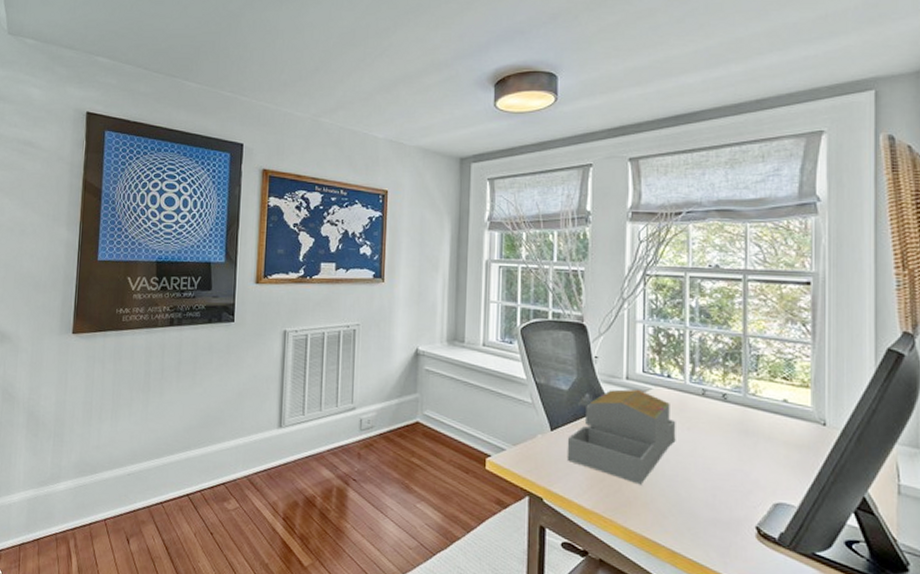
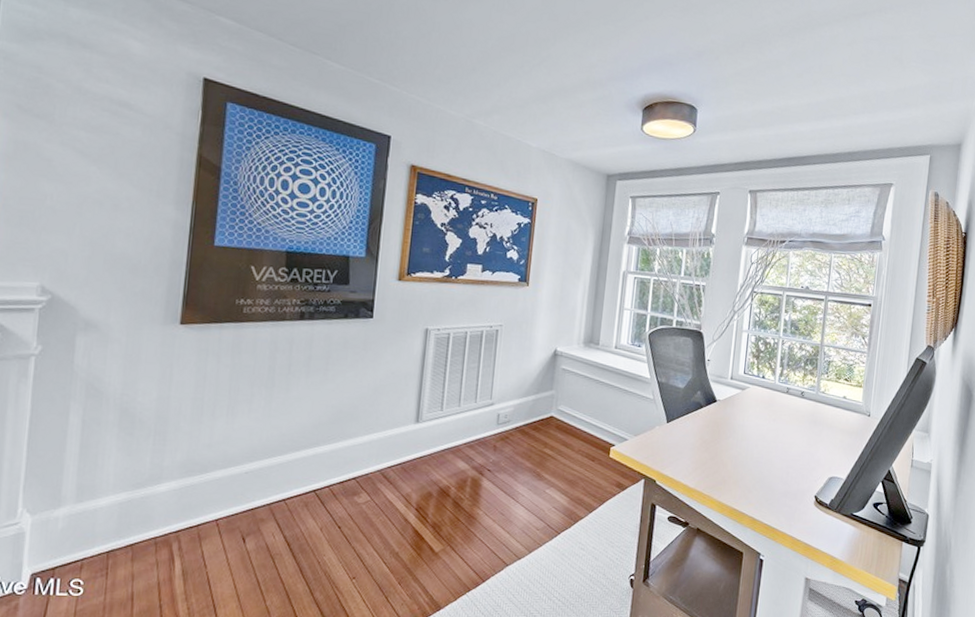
architectural model: present [566,389,676,485] -> none [678,387,765,466]

